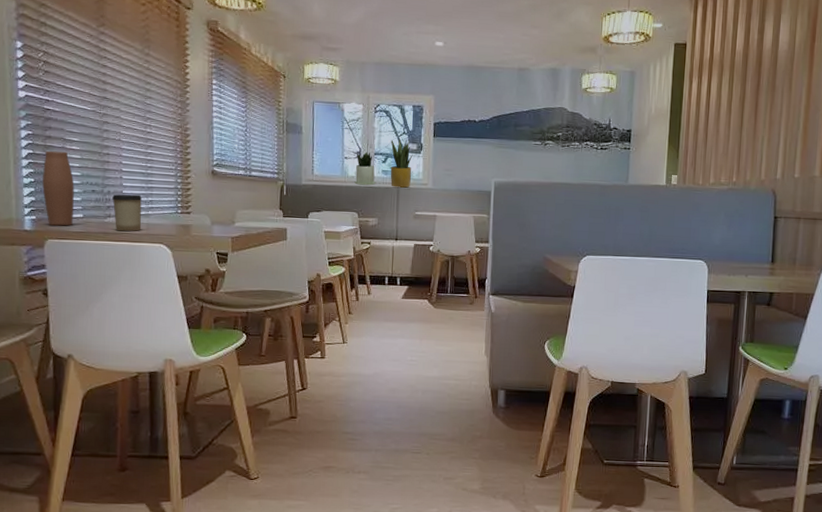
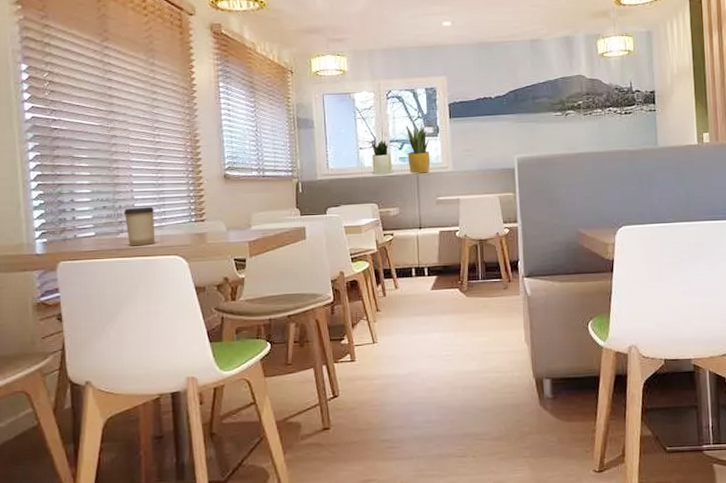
vase: present [42,150,74,226] -> none [53,169,85,247]

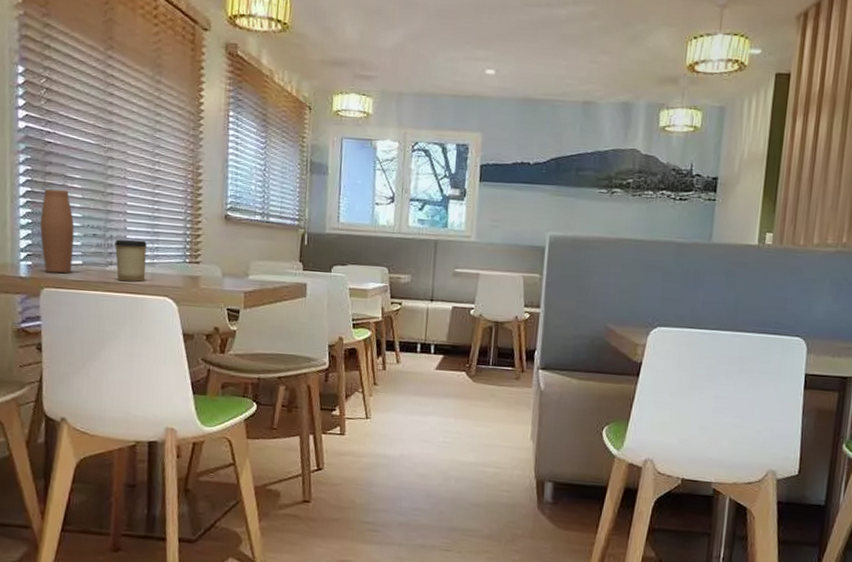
vase: none [53,169,85,247] -> present [40,188,75,274]
planter: present [371,140,394,175] -> none [385,197,411,237]
planter: present [405,122,430,174] -> none [427,182,455,240]

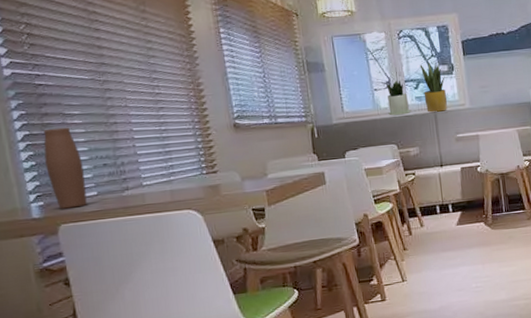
cup: present [115,239,147,282] -> none [127,161,165,204]
planter: none [385,197,411,237] -> present [385,80,412,116]
planter: none [427,182,455,240] -> present [419,61,447,113]

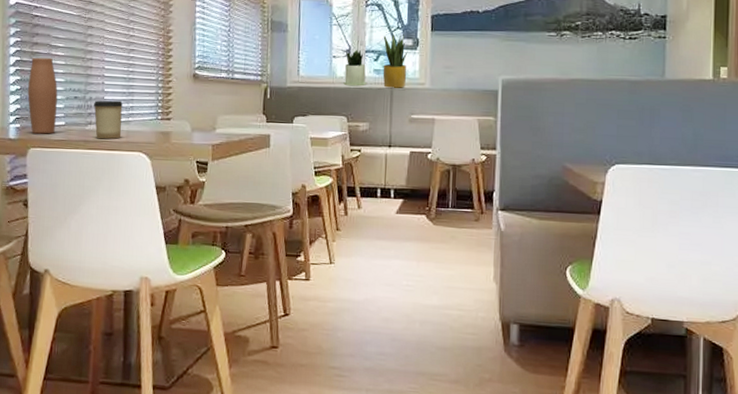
cup: none [127,161,165,204] -> present [94,100,123,140]

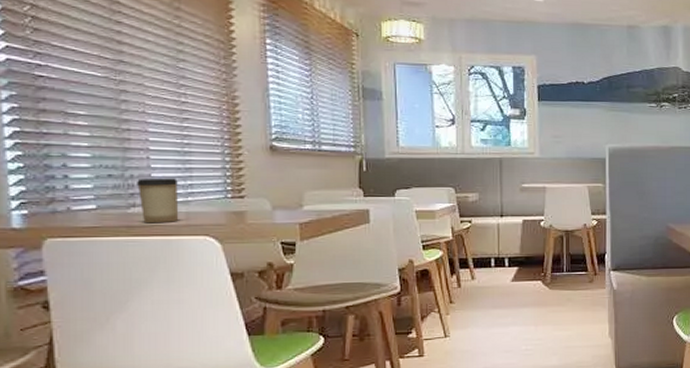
vase: present [27,57,58,134] -> none [36,127,82,221]
planter: present [343,49,368,87] -> none [449,118,475,157]
planter: present [383,33,408,88] -> none [489,103,516,158]

